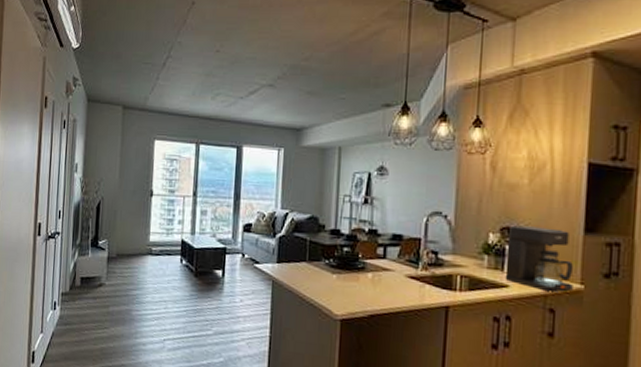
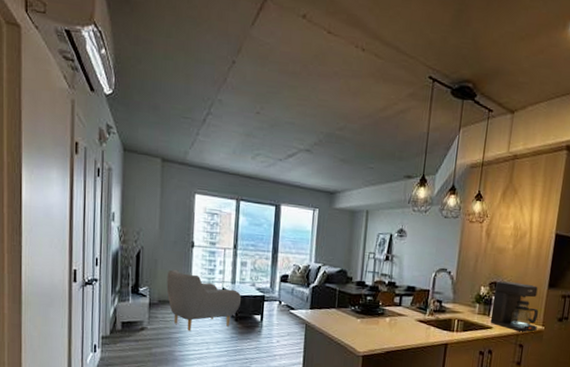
armchair: none [125,220,202,288] -> present [166,269,242,331]

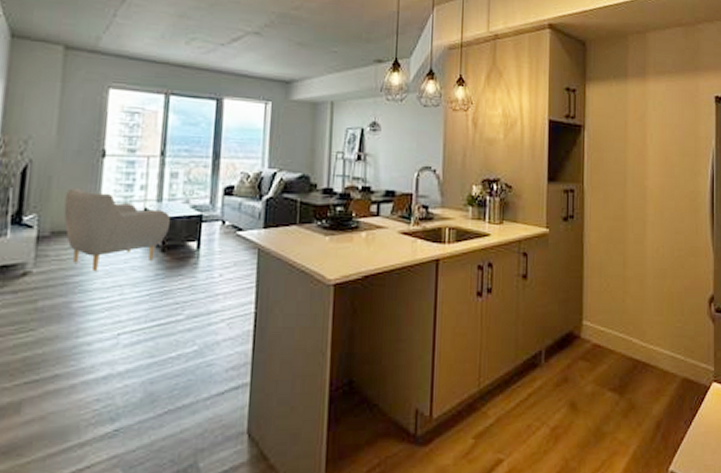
coffee maker: present [490,281,539,332] -> none [486,177,541,237]

